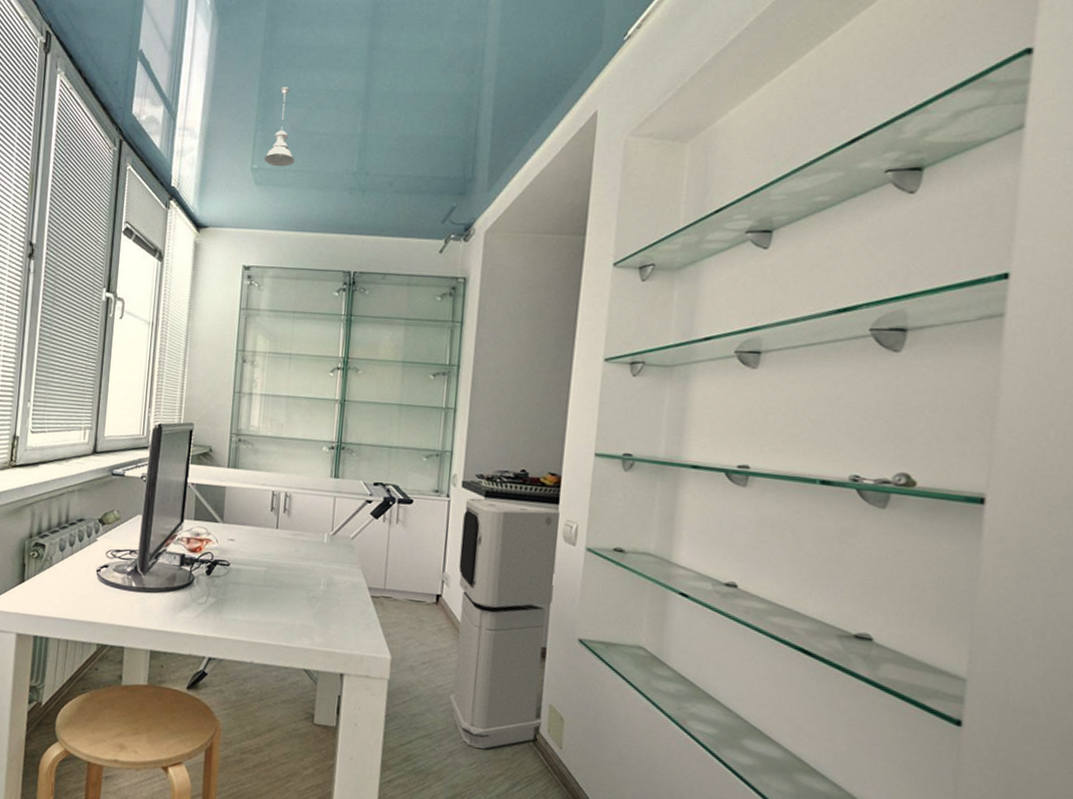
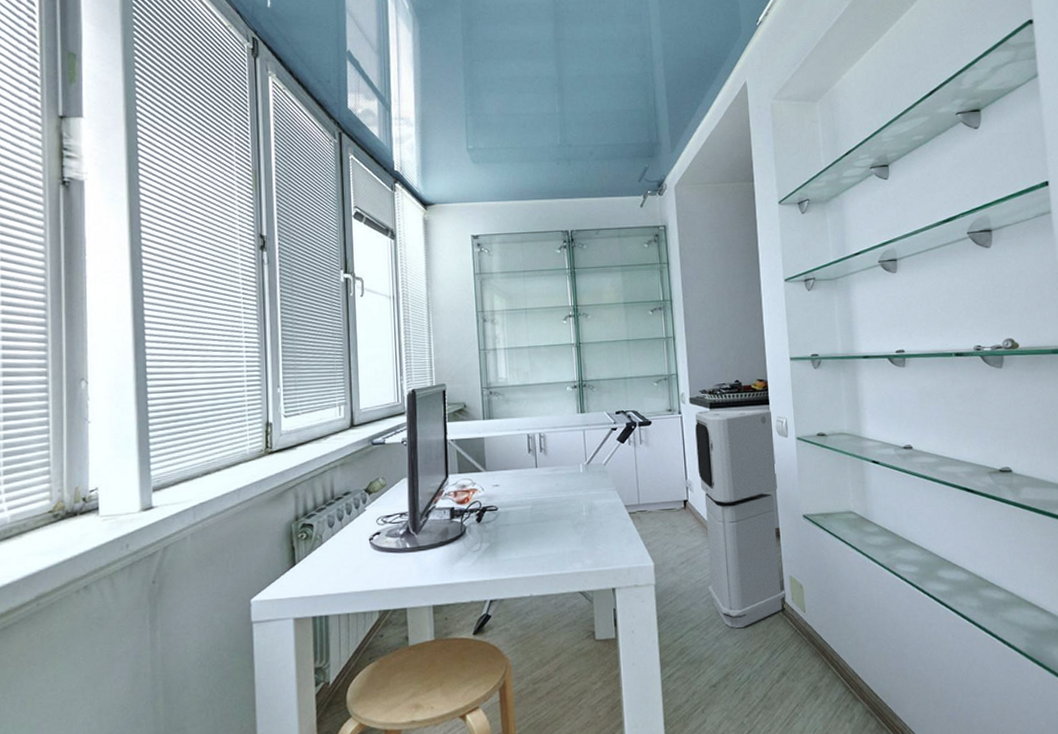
pendant light: present [264,87,296,167] -> none [477,77,506,146]

